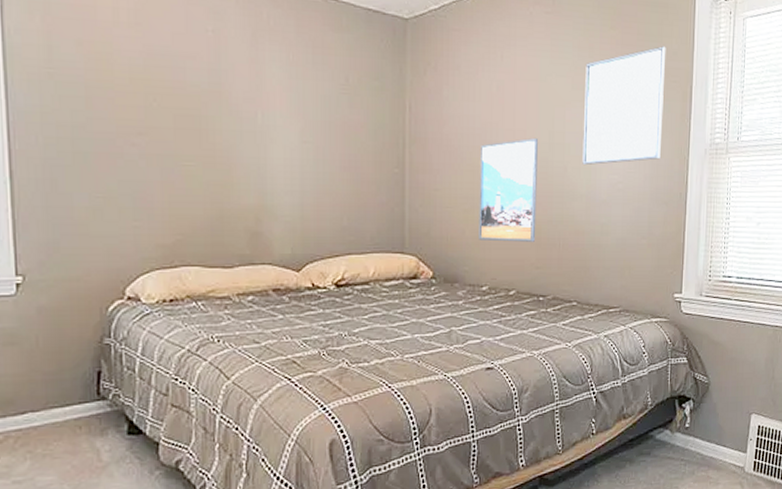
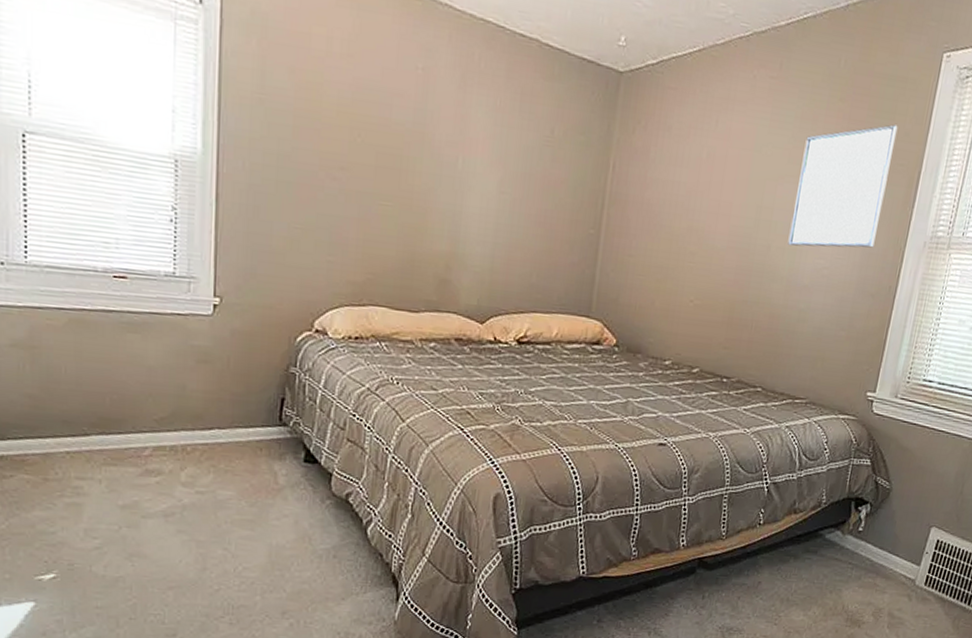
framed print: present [479,138,538,242] -> none [668,211,744,321]

